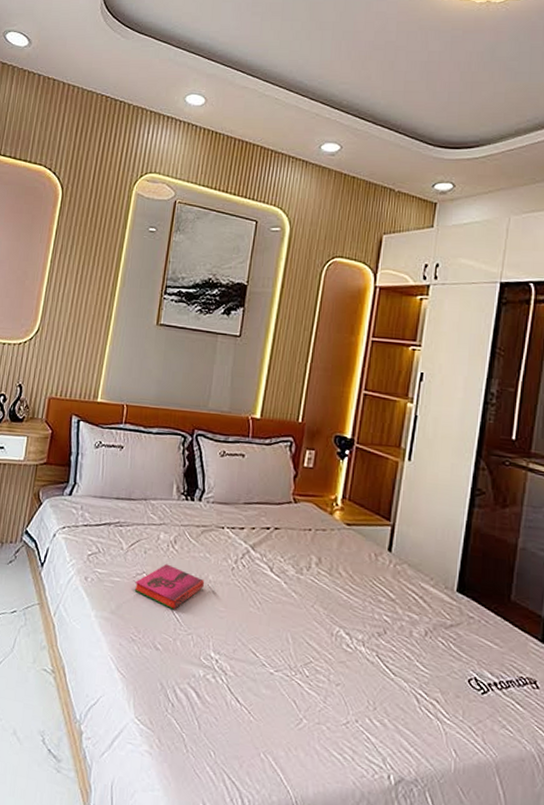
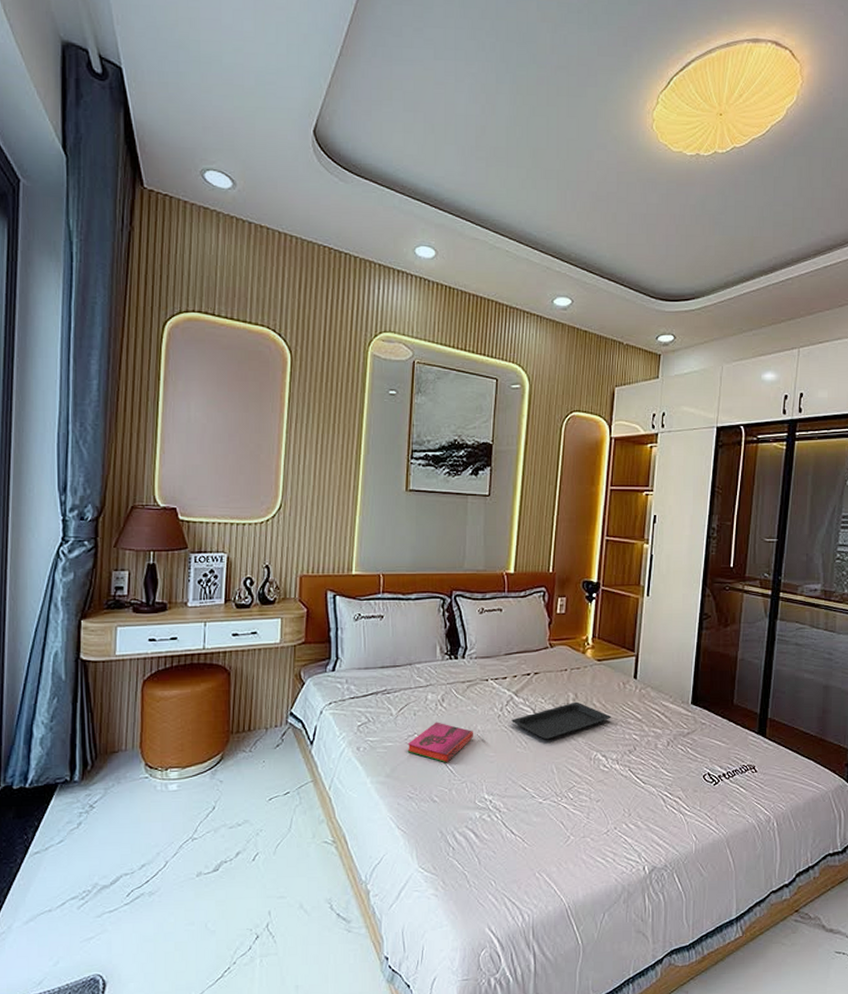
serving tray: none [246,566,359,605] -> present [511,701,612,740]

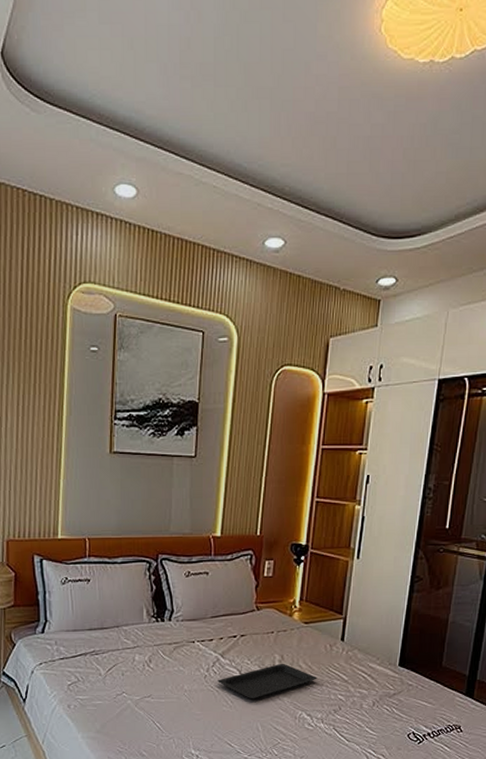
hardback book: present [407,722,474,763] -> none [116,681,181,721]

